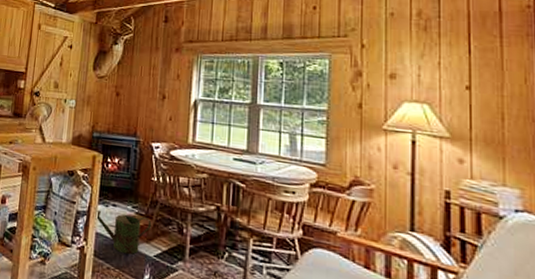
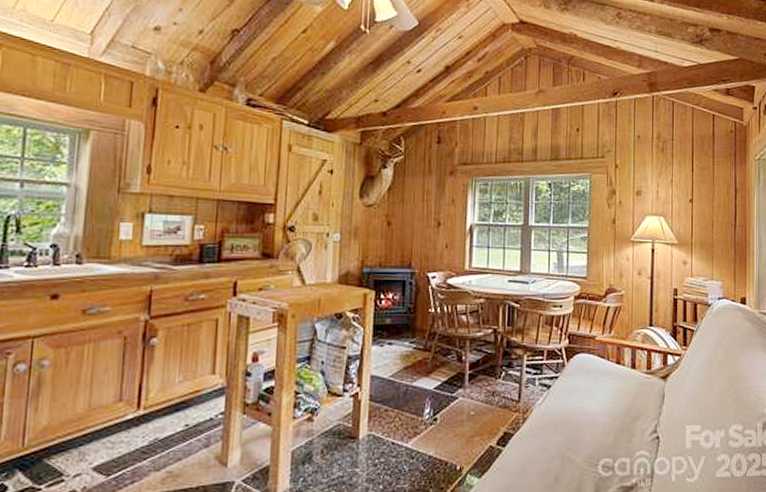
watering can: present [95,211,152,255] -> none [369,351,431,392]

